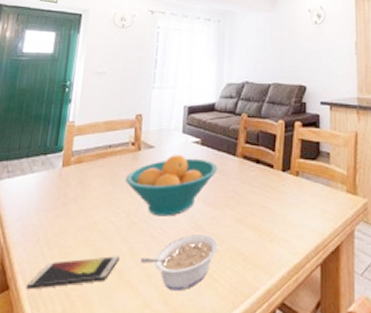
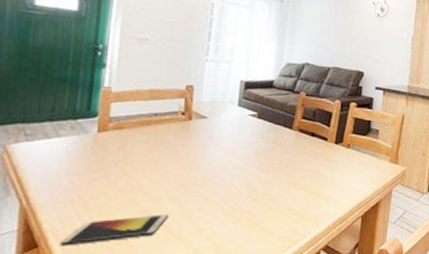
fruit bowl: present [126,155,218,217] -> none [175,126,274,180]
legume: present [140,234,219,291] -> none [191,195,271,241]

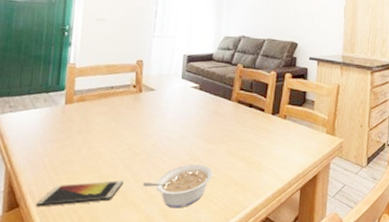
legume: none [191,195,271,241] -> present [143,164,213,208]

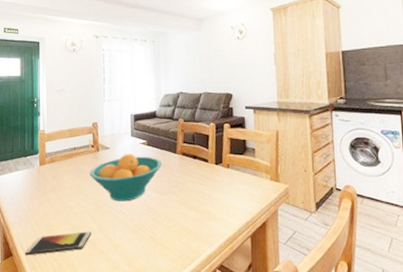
fruit bowl: none [128,97,214,149] -> present [90,154,162,202]
legume: present [143,164,213,208] -> none [108,215,167,256]

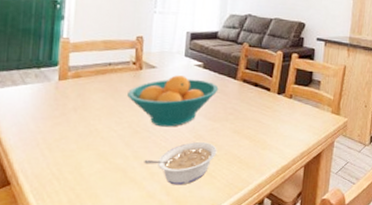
smartphone: present [24,231,92,256] -> none [28,158,124,185]
legume: none [108,215,167,256] -> present [144,142,217,185]

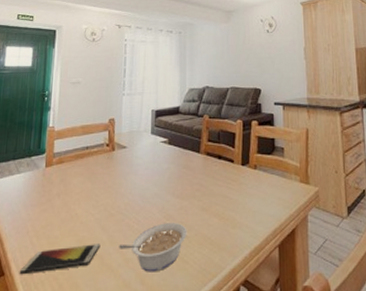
smartphone: none [28,158,124,185] -> present [19,244,101,275]
fruit bowl: present [127,75,219,127] -> none [102,153,184,208]

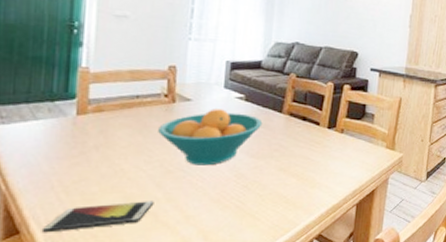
fruit bowl: none [102,153,184,208] -> present [158,109,263,166]
legume: present [119,223,187,272] -> none [178,182,261,229]

